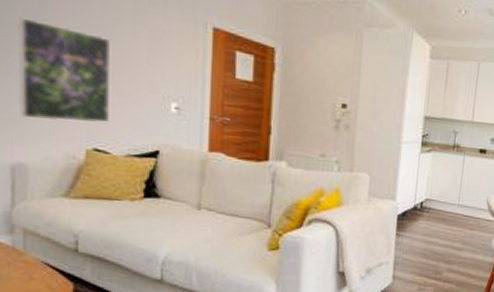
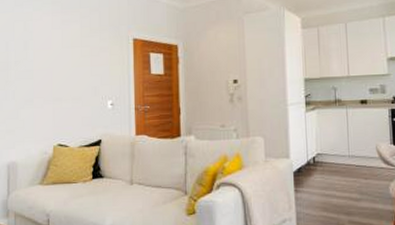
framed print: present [18,17,110,123] -> none [12,57,67,128]

